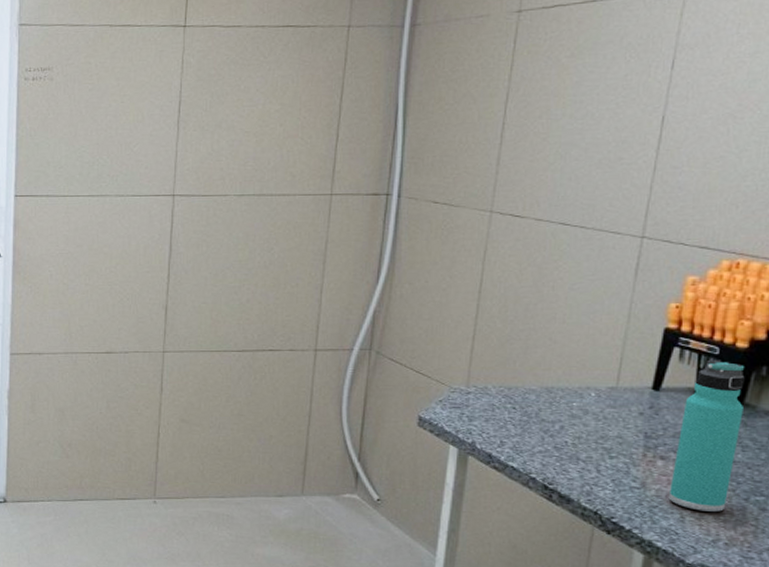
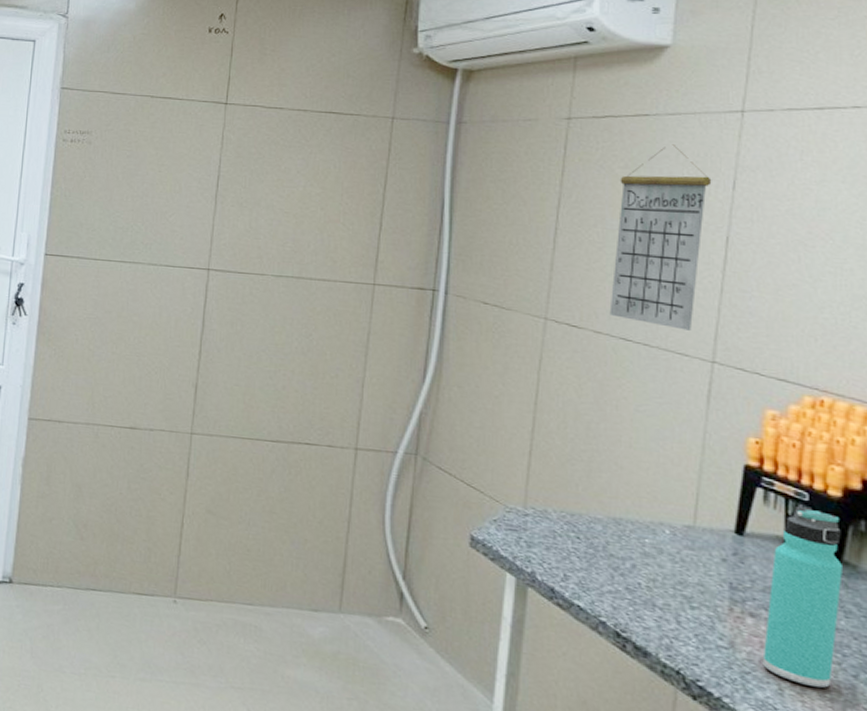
calendar: none [550,28,652,210] -> present [609,144,712,331]

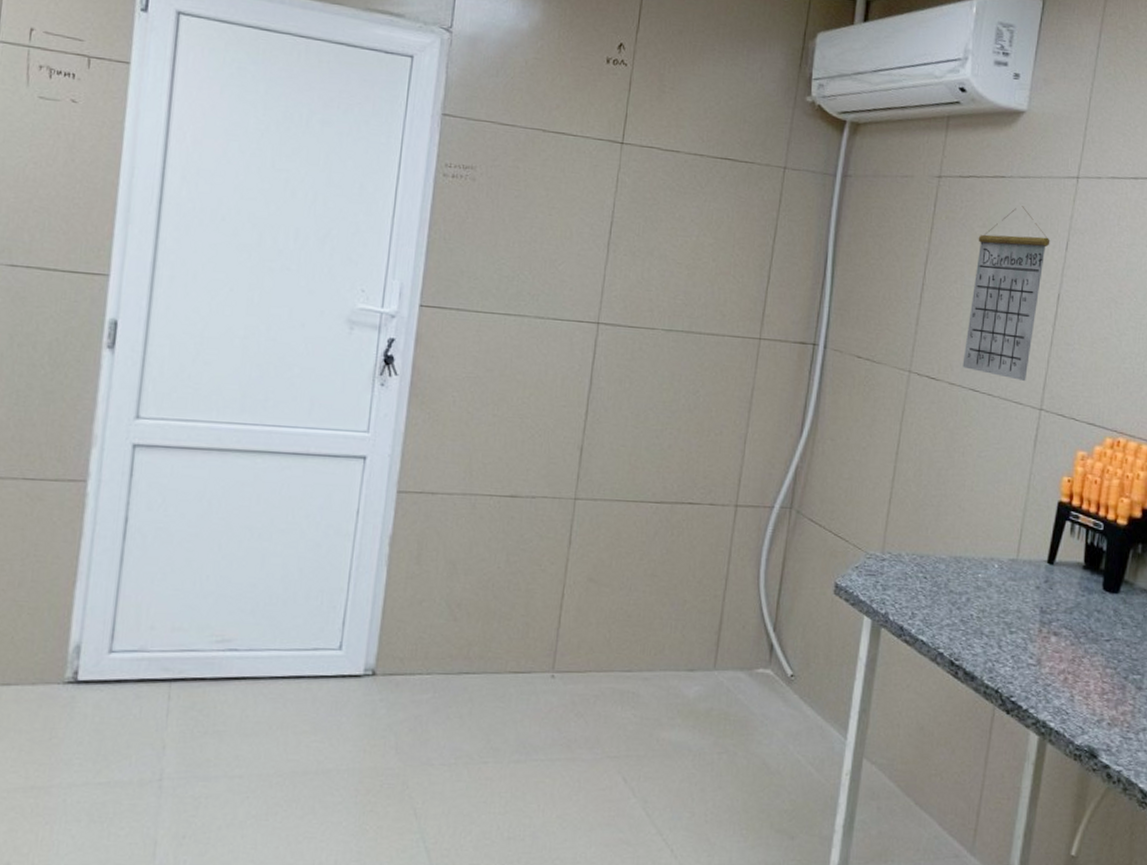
thermos bottle: present [762,505,843,688] -> none [1060,535,1124,691]

